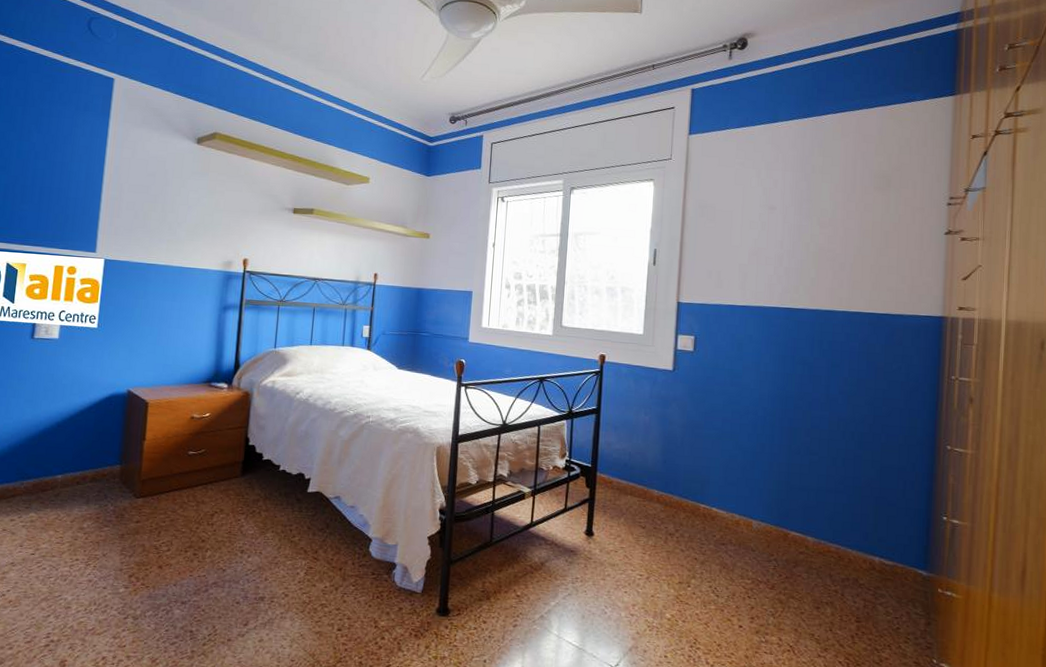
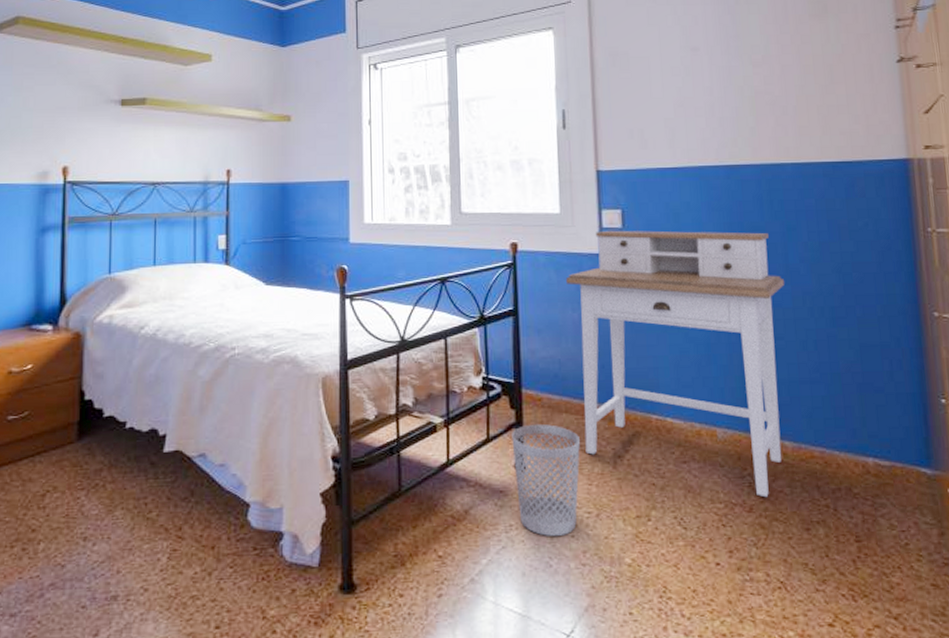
wastebasket: none [584,501,640,591] -> present [512,424,580,536]
desk: none [642,352,824,579] -> present [566,230,784,498]

